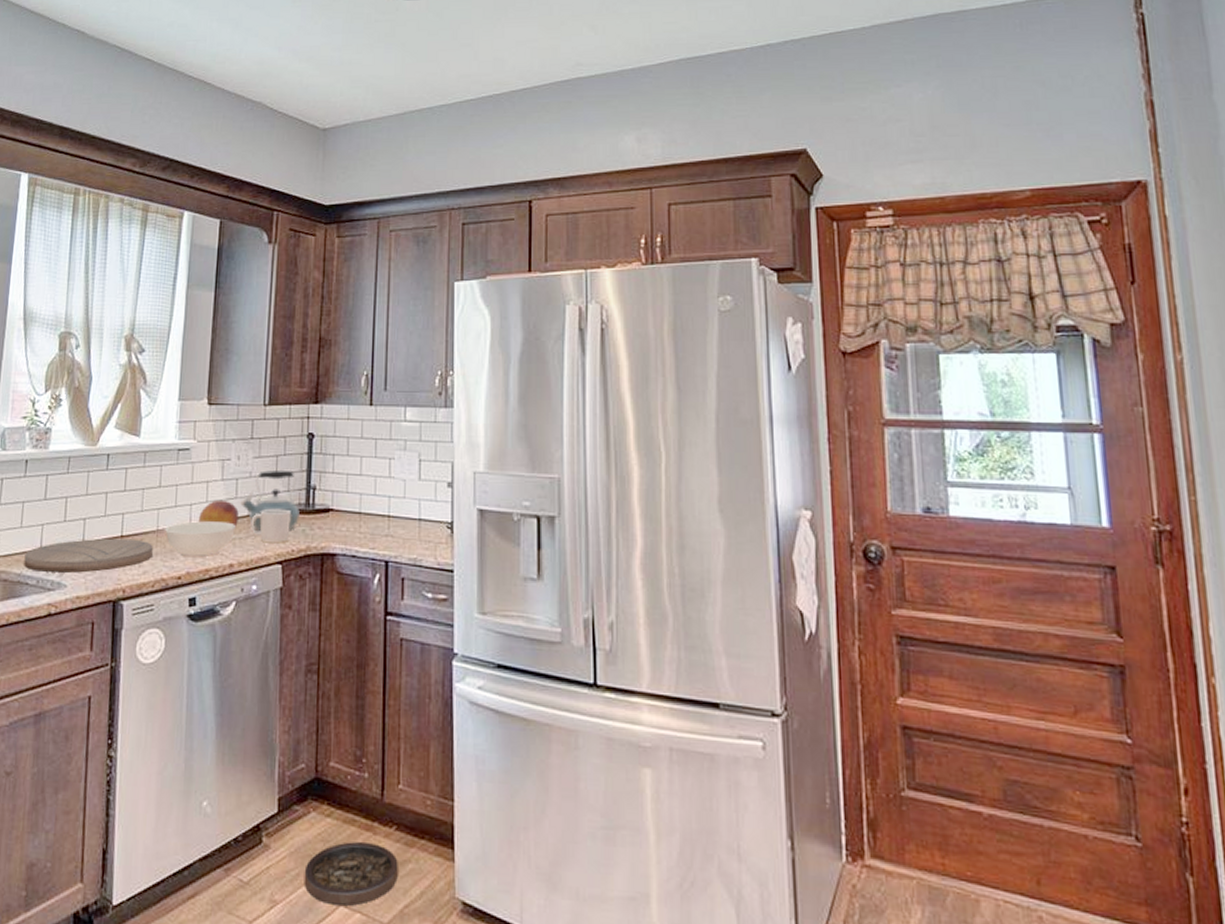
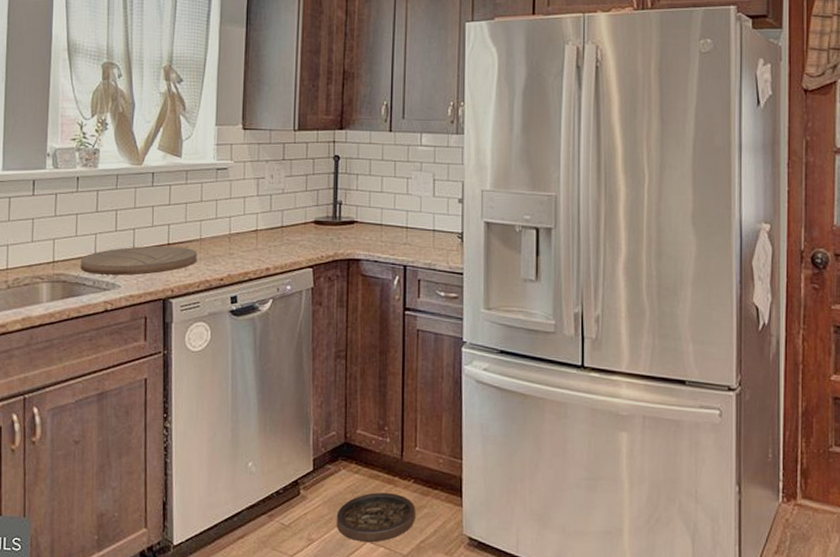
bowl: present [165,521,237,558] -> none [207,231,272,262]
fruit: present [198,499,239,528] -> none [236,212,273,237]
kettle: present [240,470,300,531] -> none [275,188,328,240]
mug: present [250,508,291,544] -> none [284,220,320,250]

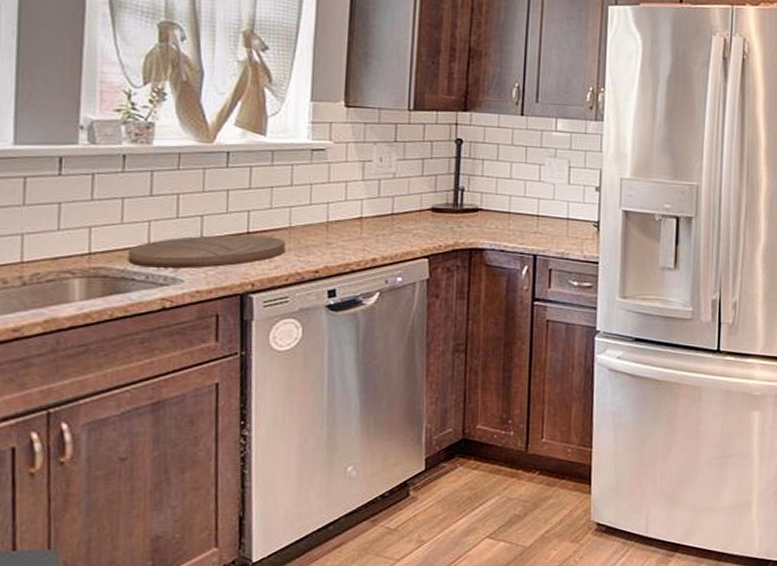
pet bowl: present [336,492,415,542] -> none [451,486,540,538]

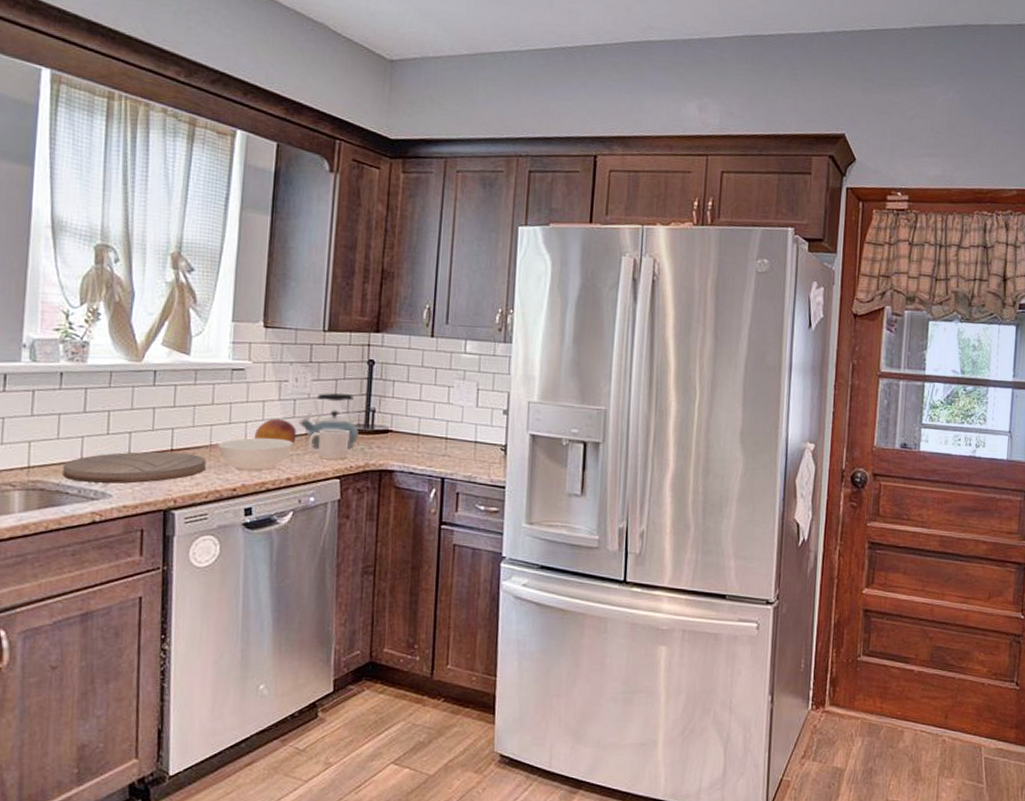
bowl: none [299,219,379,253] -> present [219,437,294,472]
fruit: none [336,198,382,226] -> present [253,418,296,445]
kettle: none [383,172,447,228] -> present [298,393,359,448]
mug: none [395,207,438,240] -> present [308,428,350,460]

